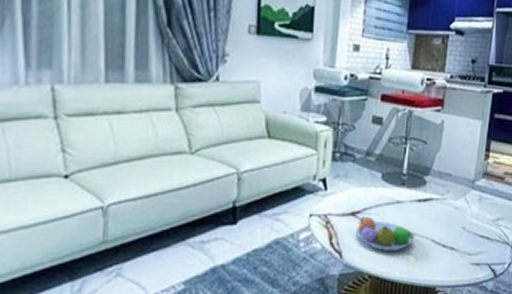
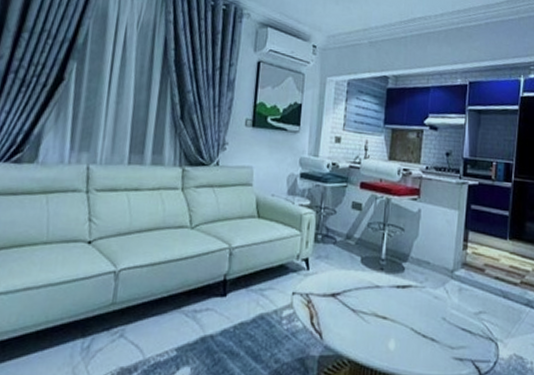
fruit bowl: present [356,216,414,251] -> none [336,298,393,337]

